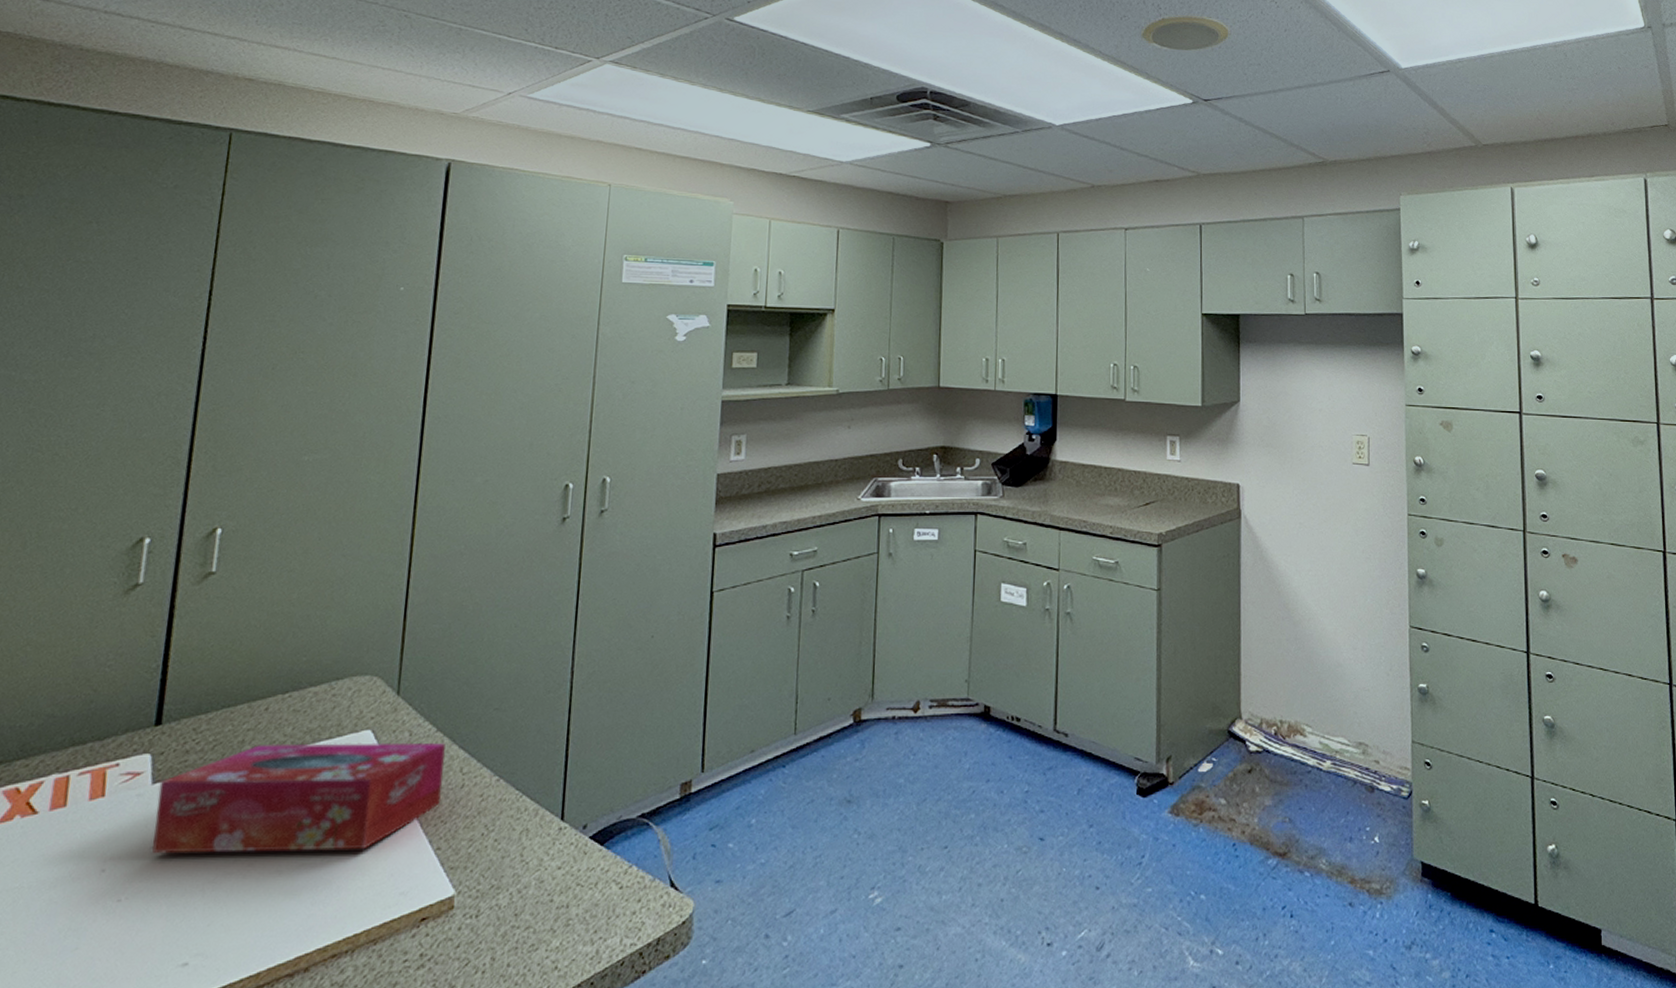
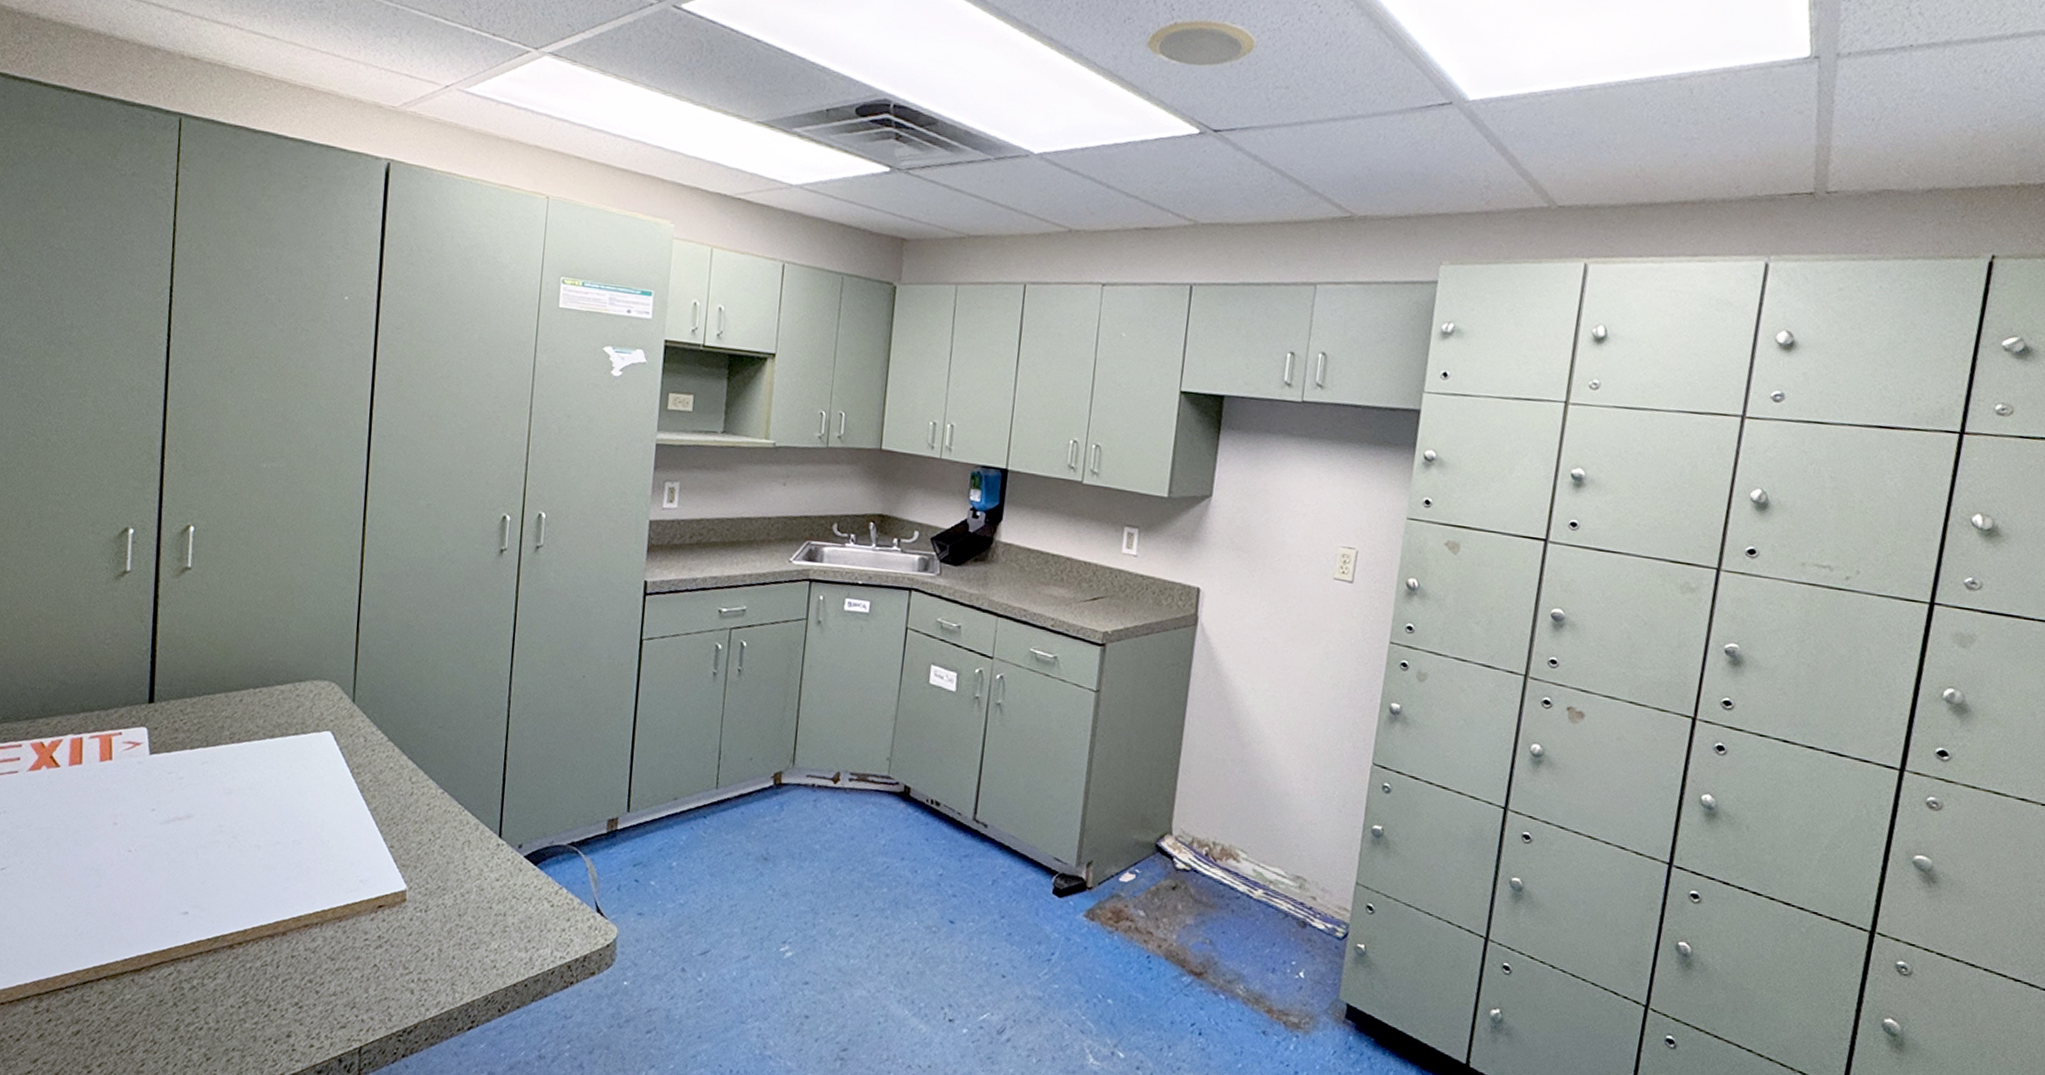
tissue box: present [152,742,445,854] -> none [154,732,396,838]

